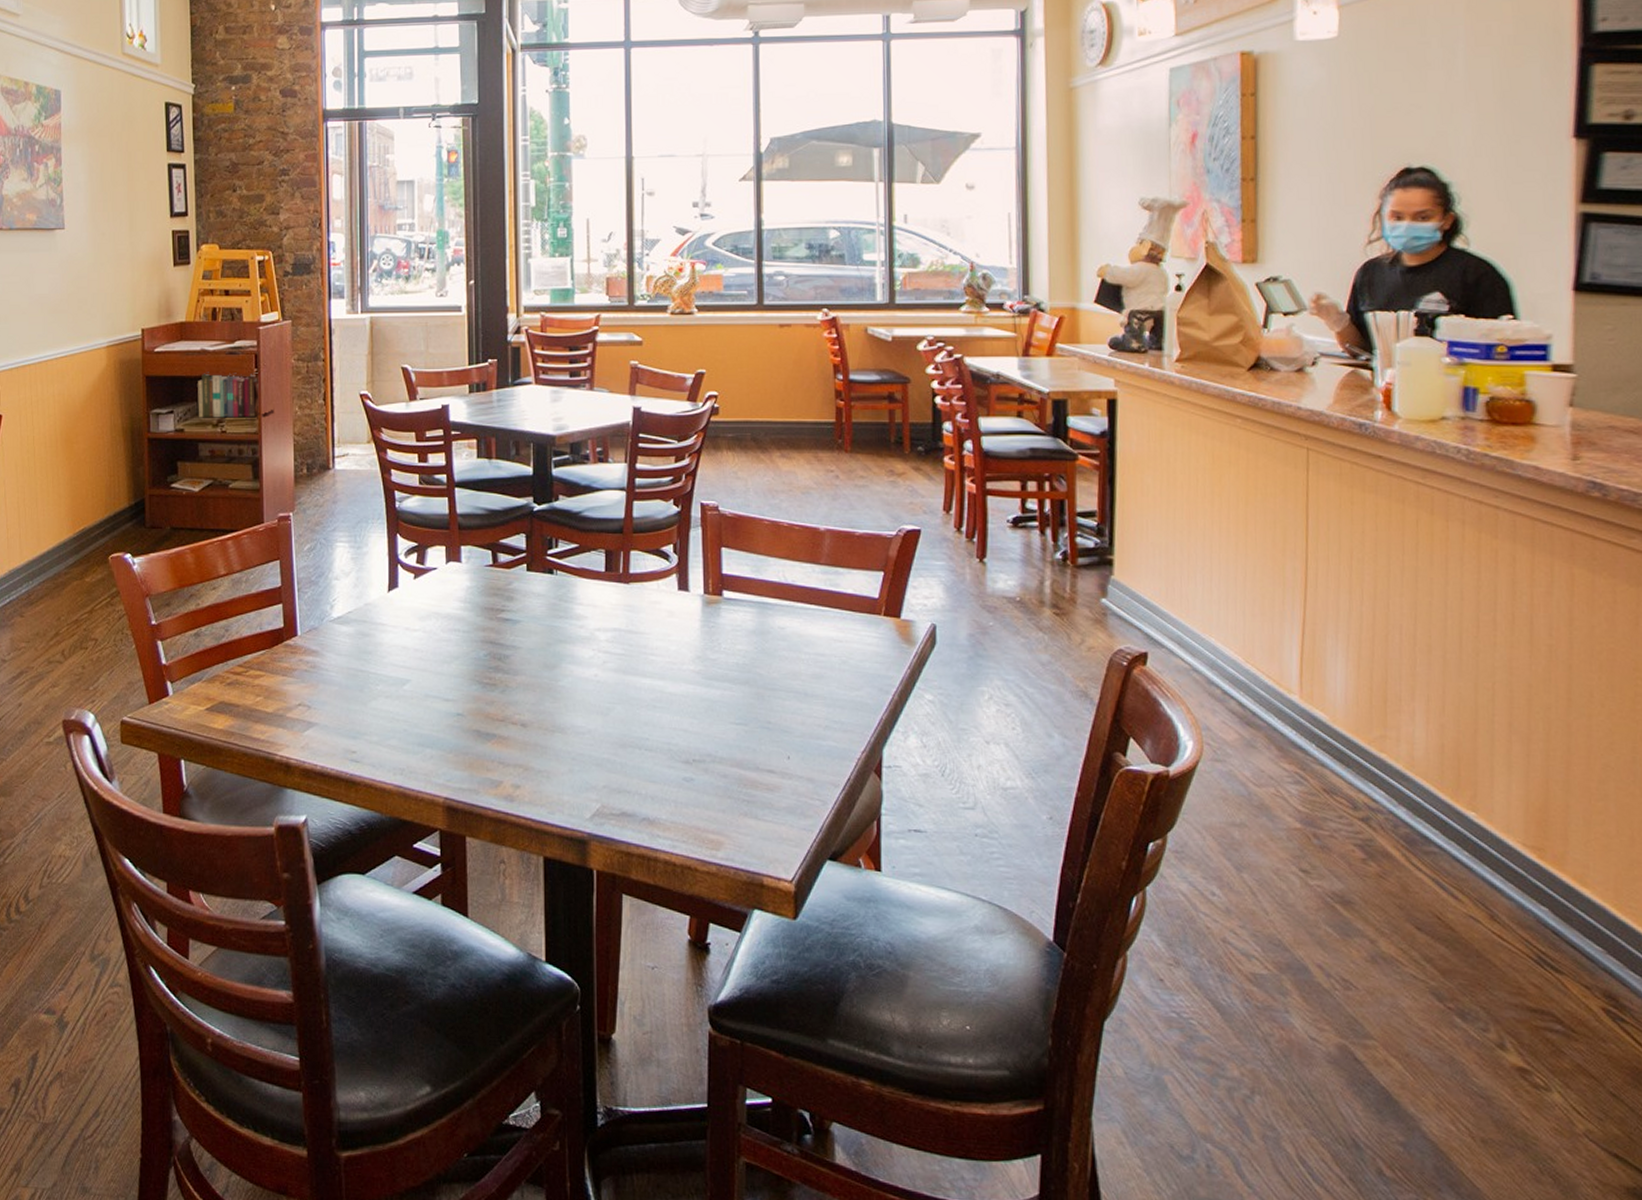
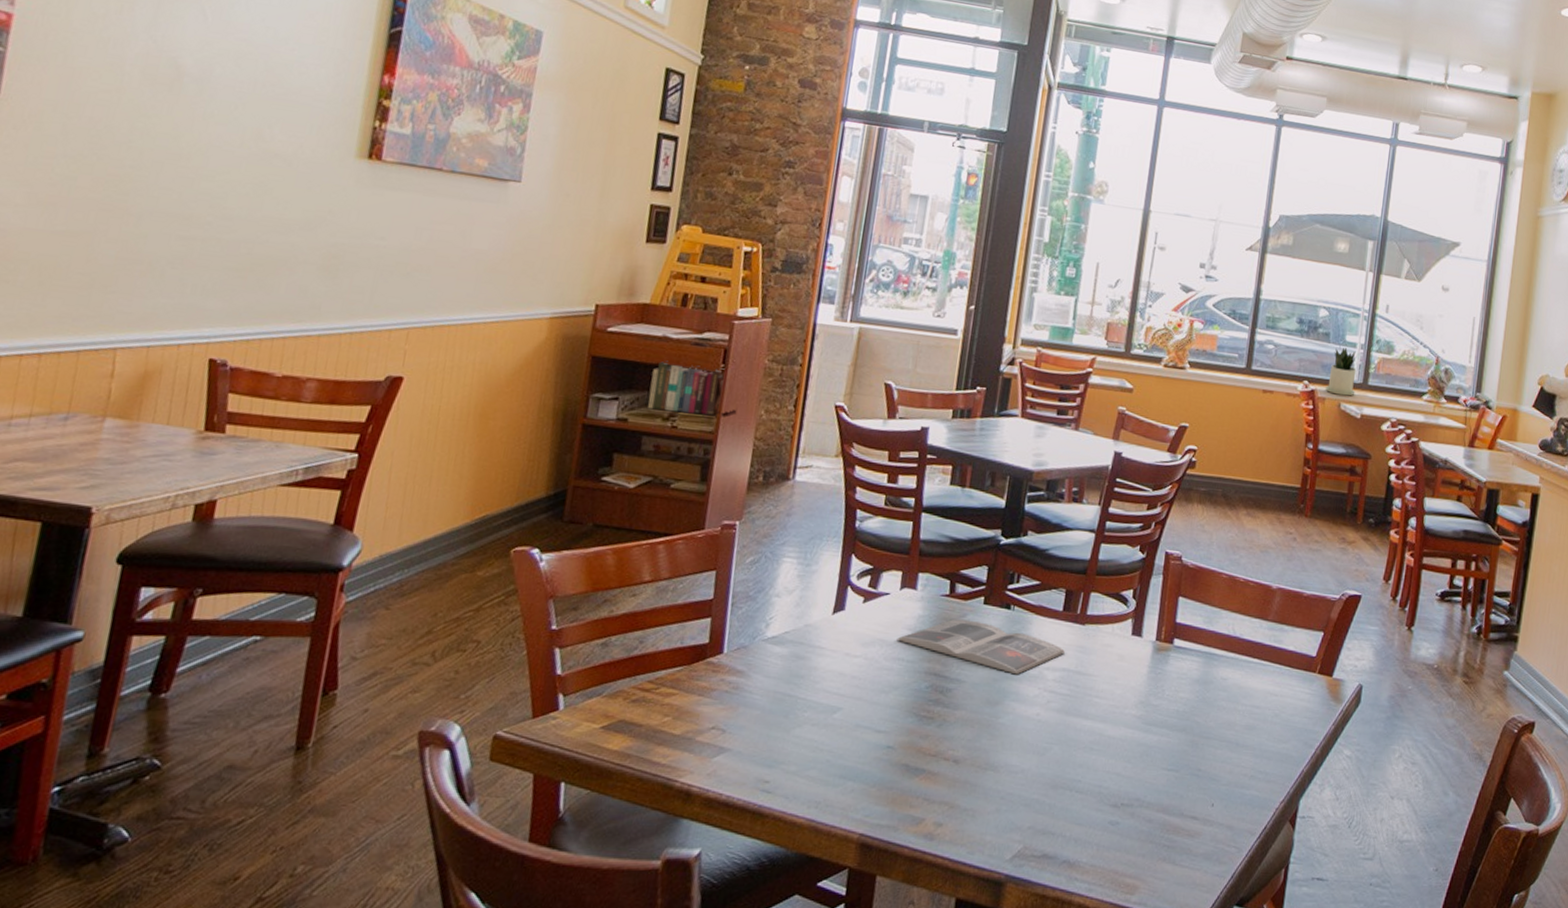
magazine: none [450,587,614,638] -> present [897,618,1066,675]
planter: none [847,268,882,319] -> present [1325,348,1357,396]

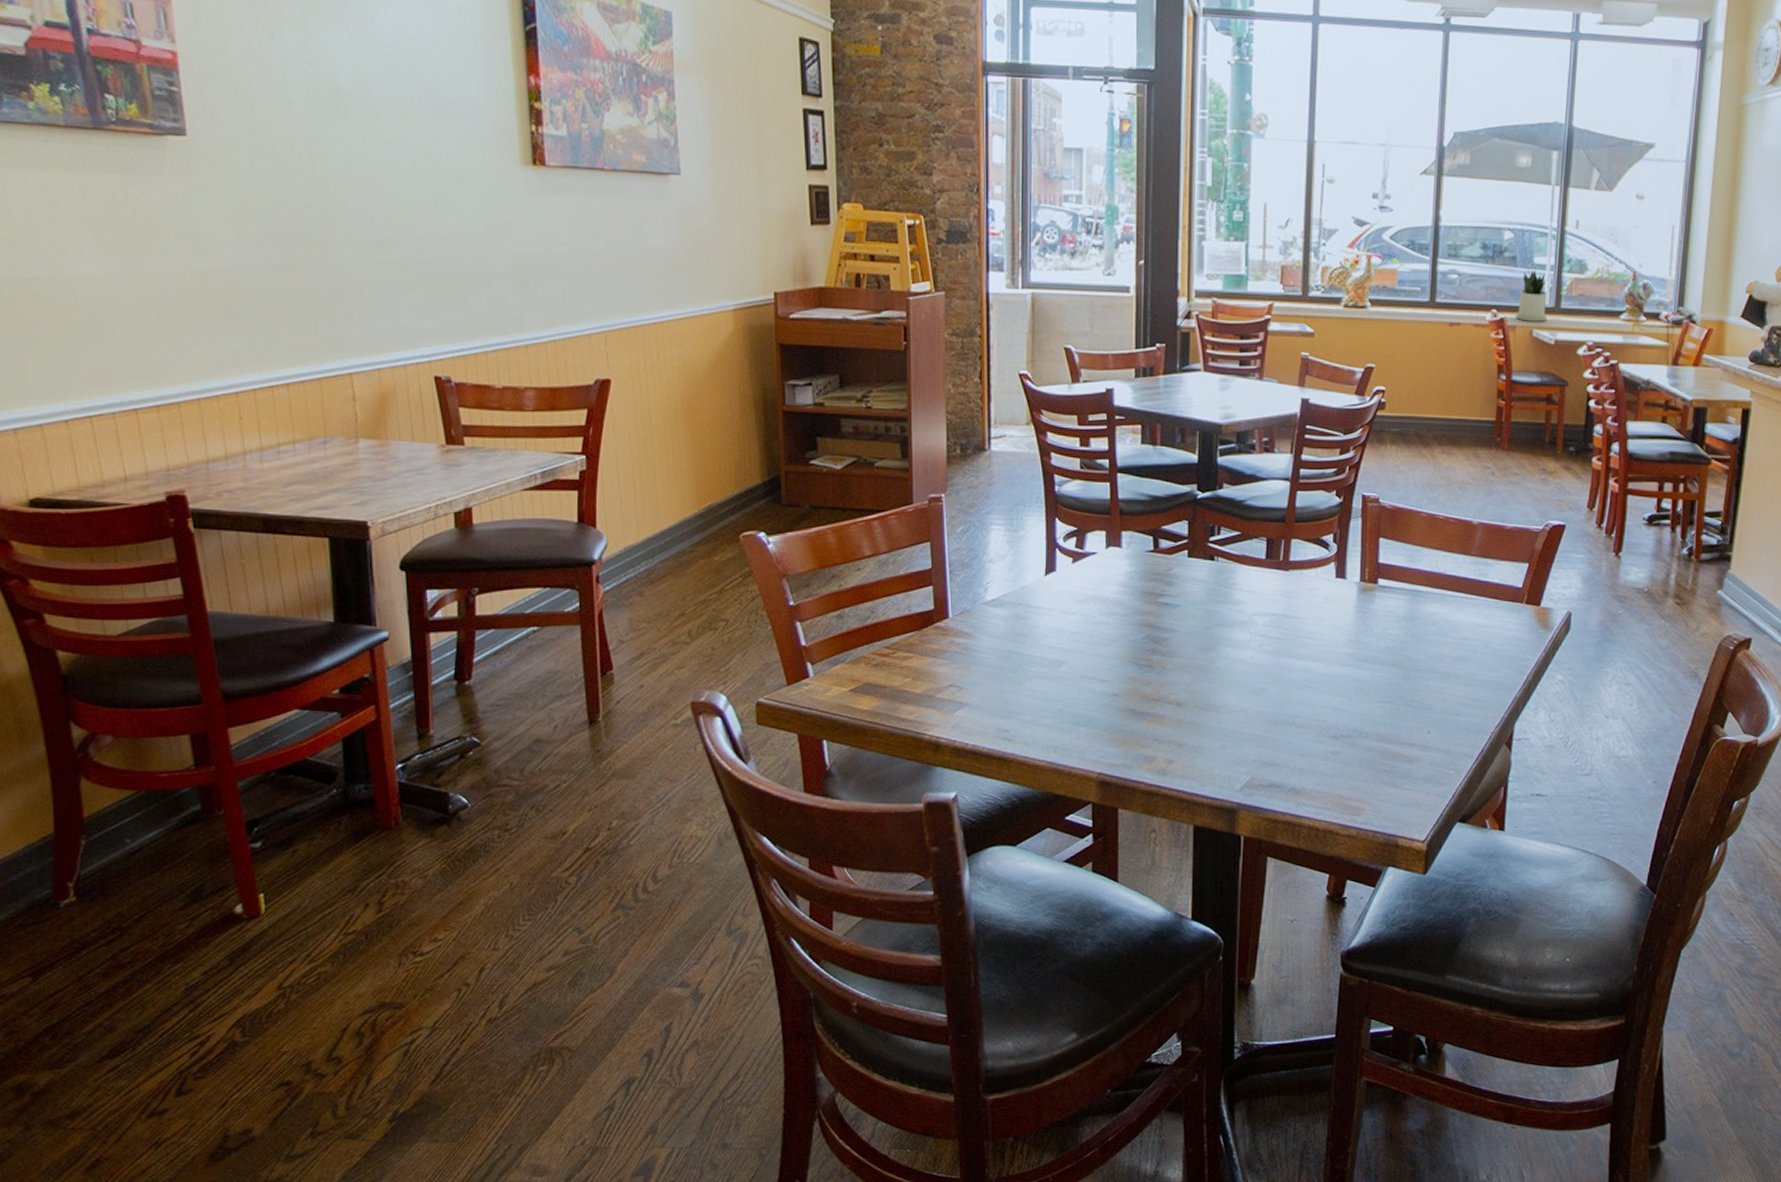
books: present [648,360,737,418] -> none [839,342,926,394]
magazine: present [897,618,1066,675] -> none [1109,572,1273,622]

